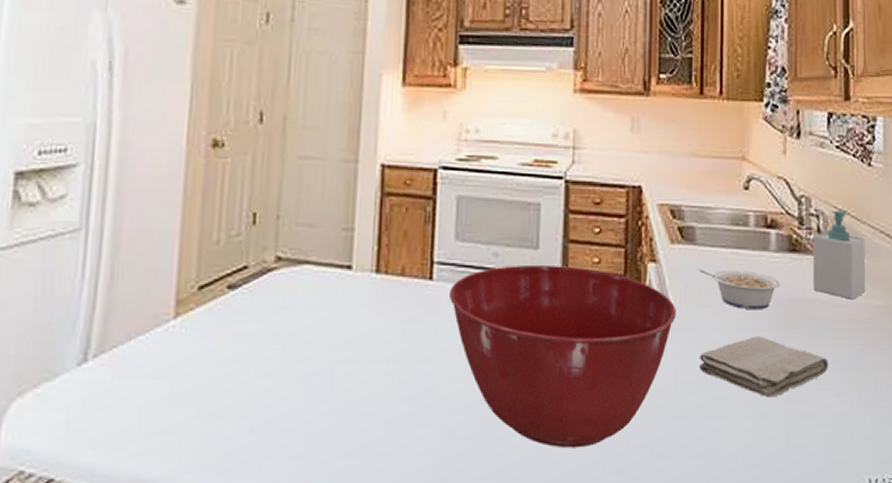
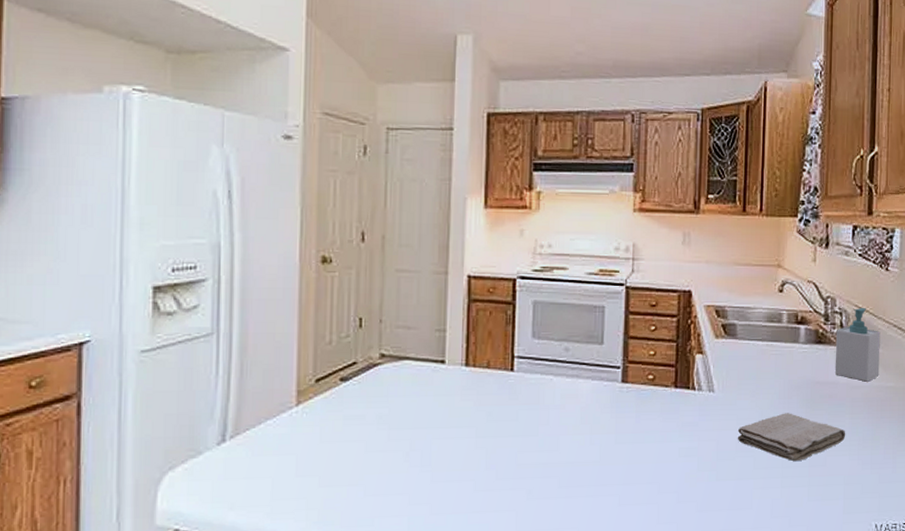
mixing bowl: present [448,266,676,449] -> none [527,358,719,505]
legume: present [698,269,781,310] -> none [738,359,808,392]

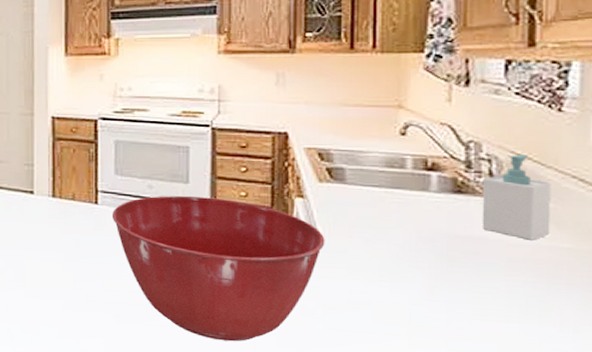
mixing bowl: none [527,358,719,505] -> present [111,196,325,342]
washcloth: present [737,413,846,462] -> none [349,266,500,321]

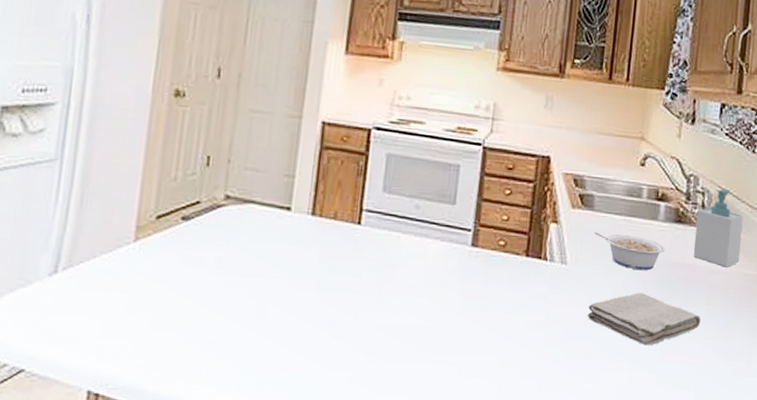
mixing bowl: present [111,196,325,342] -> none [373,217,572,376]
legume: none [348,205,443,244] -> present [593,232,665,271]
washcloth: none [349,266,500,321] -> present [587,293,701,346]

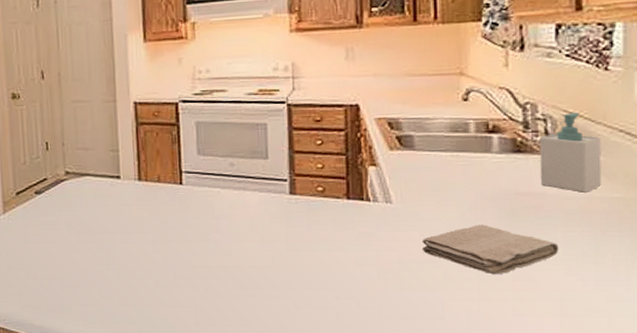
legume: present [593,232,665,271] -> none [417,169,505,203]

